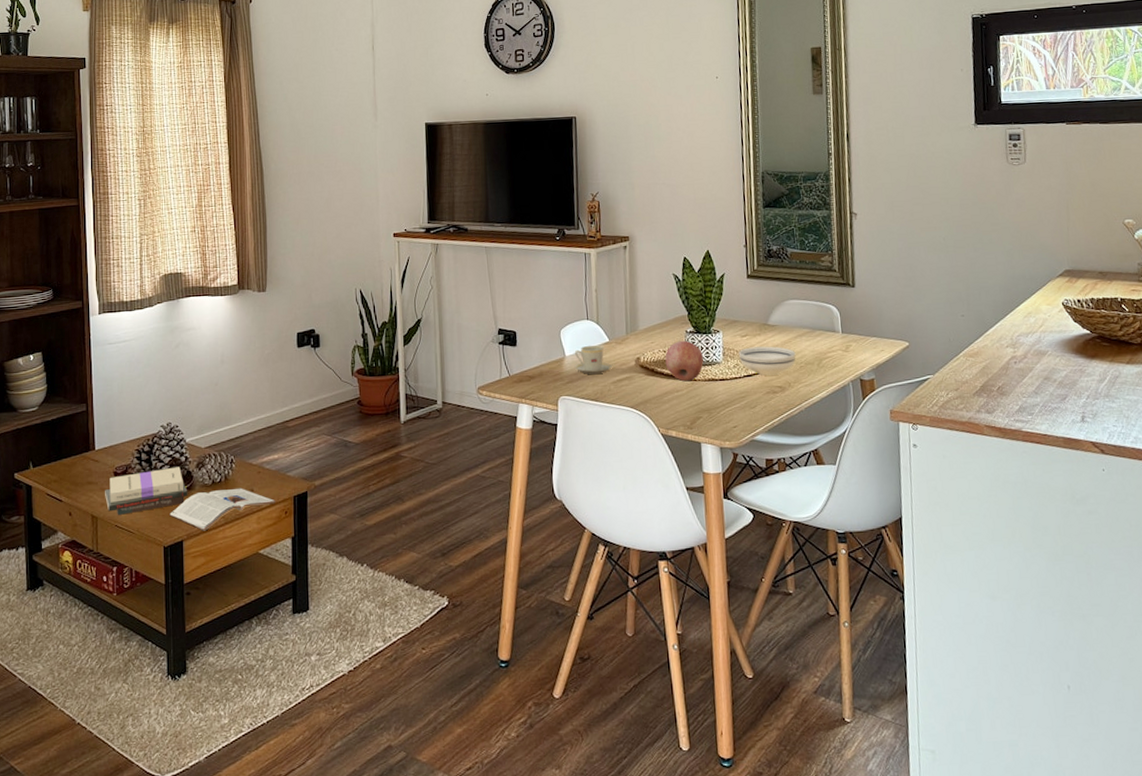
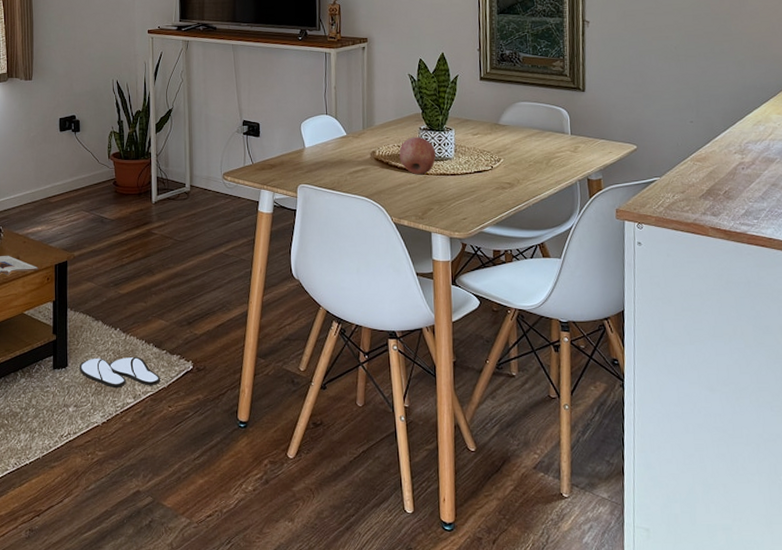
slippers: none [322,594,413,631] -> present [79,356,160,387]
teacup: present [574,345,612,375] -> none [313,138,349,166]
bowl: present [738,346,796,376] -> none [469,144,526,172]

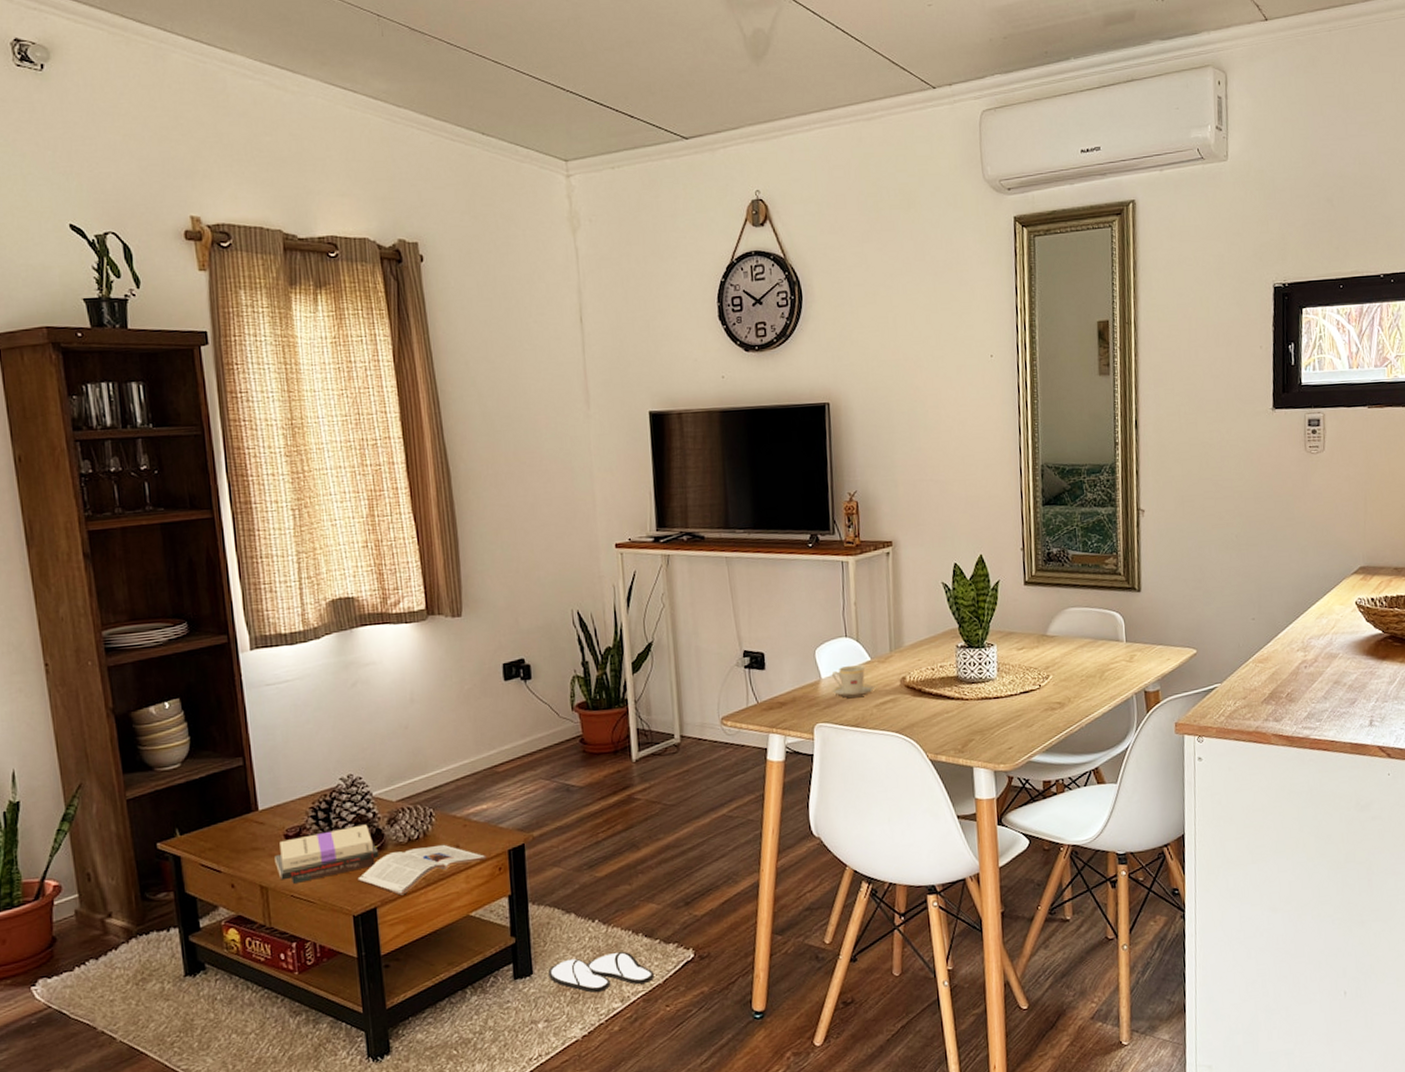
teacup: none [313,138,349,166] -> present [831,665,874,698]
fruit: present [399,136,436,175] -> none [933,656,976,702]

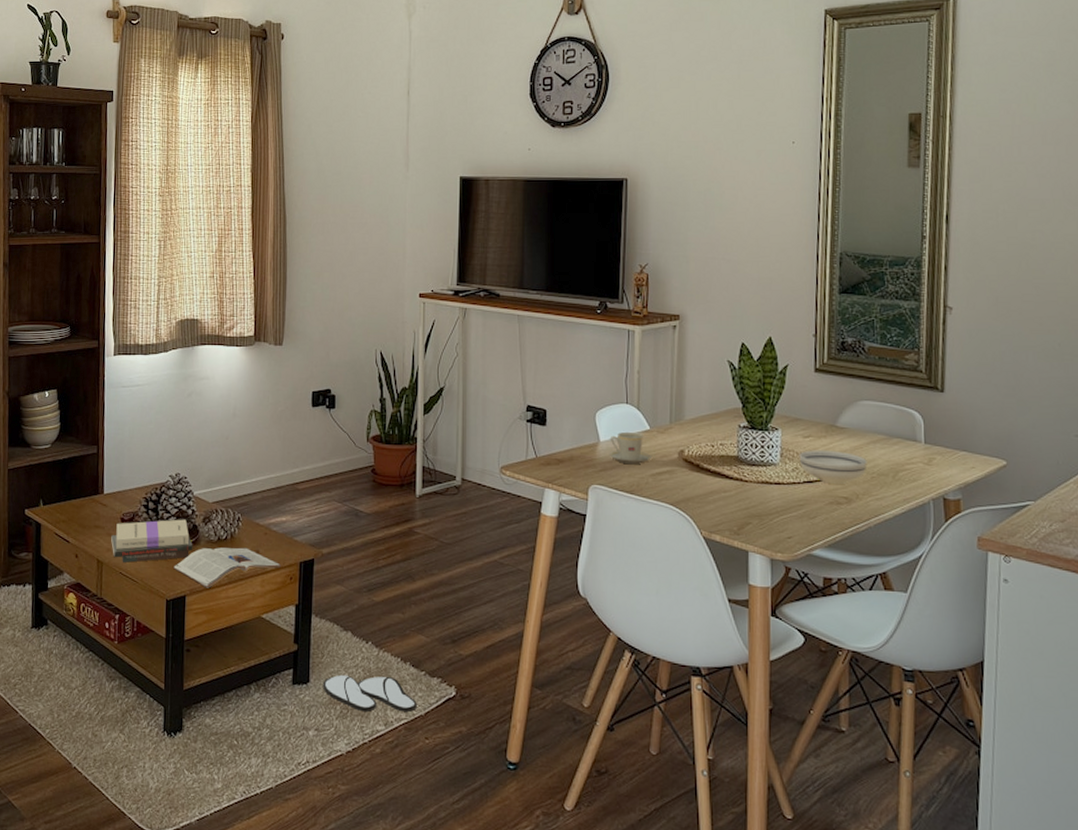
bowl: none [1014,659,1077,692] -> present [799,450,867,484]

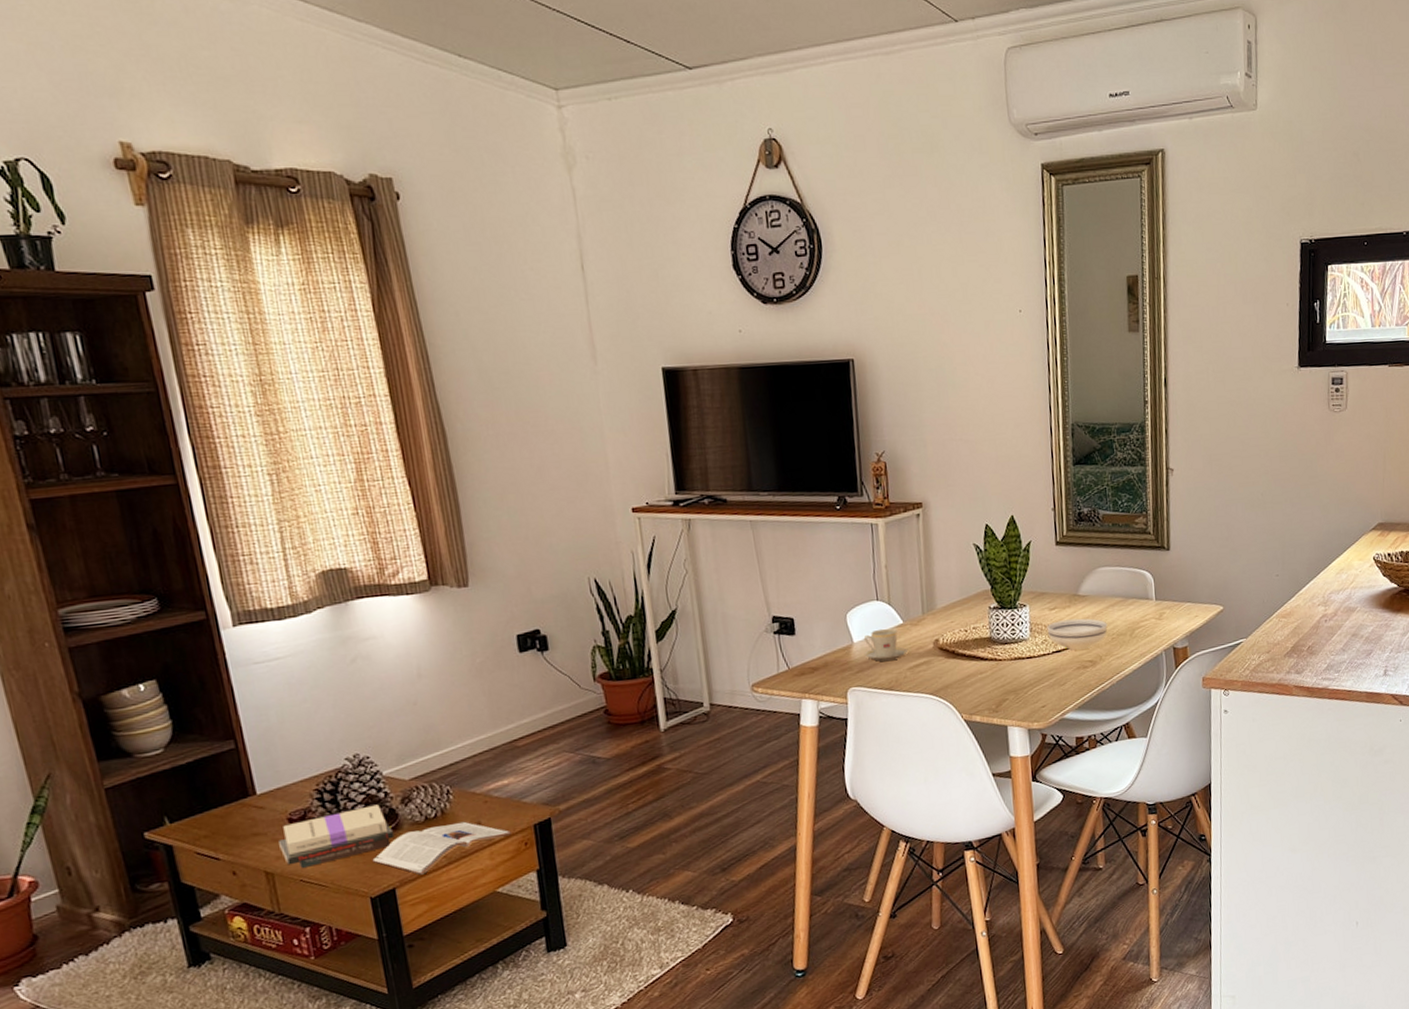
slippers: present [323,674,417,712] -> none [583,919,693,961]

